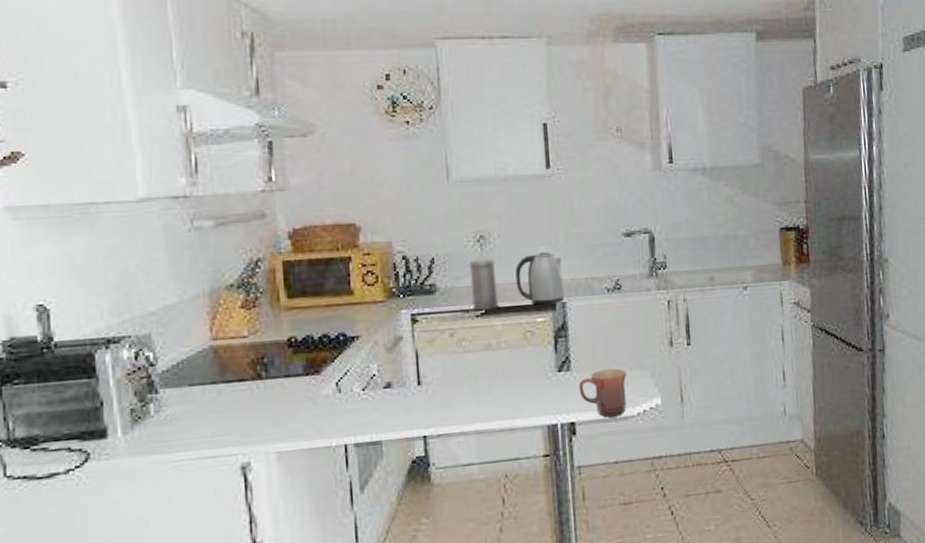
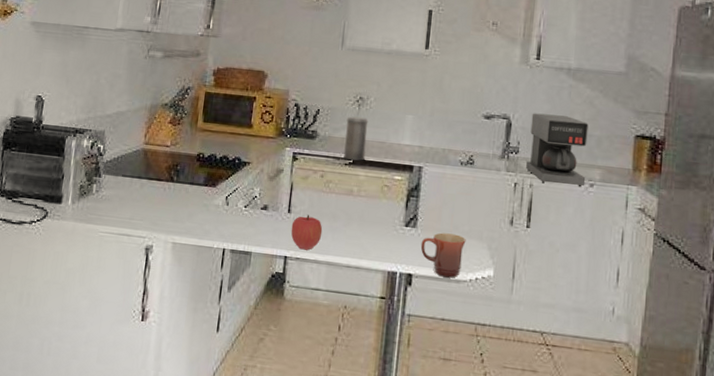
fruit: none [425,382,464,424] -> present [291,214,323,250]
kettle: present [515,252,564,305] -> none [382,119,425,167]
coffee maker: none [674,219,739,296] -> present [526,113,589,188]

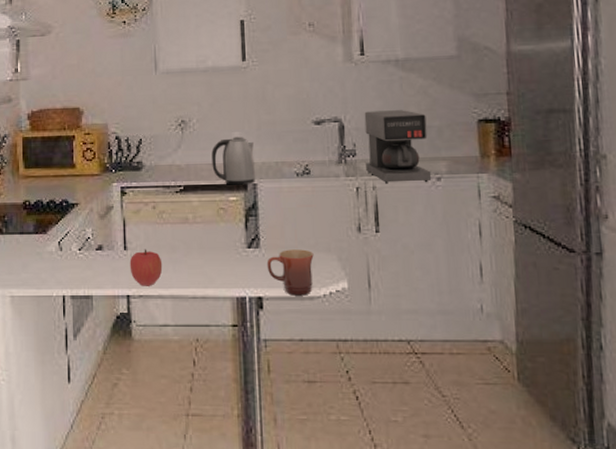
canister: present [343,116,369,161] -> none [171,141,196,188]
kettle: none [382,119,425,167] -> present [211,137,255,185]

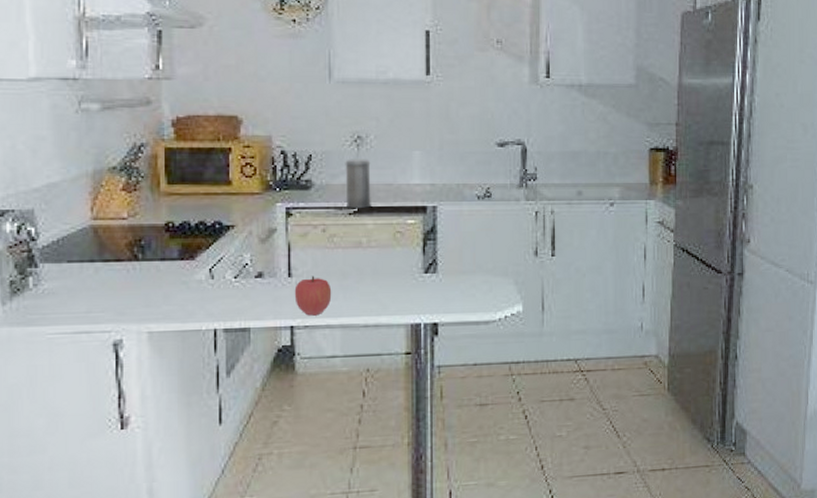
canister: none [171,141,196,188] -> present [345,159,371,209]
kettle: present [211,137,255,185] -> none [390,156,435,207]
mug: present [266,249,314,296] -> none [443,274,491,321]
coffee maker: present [364,110,432,184] -> none [546,135,606,208]

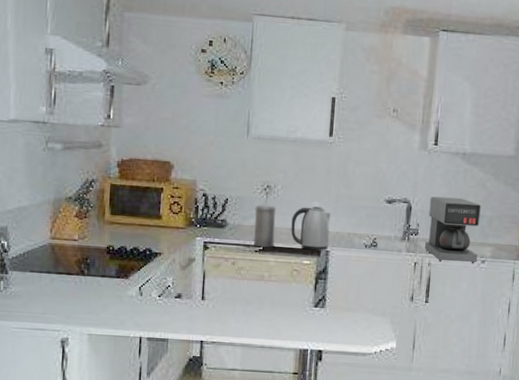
fruit: present [294,275,332,316] -> none [205,300,236,334]
kettle: none [390,156,435,207] -> present [291,206,331,251]
coffee maker: none [546,135,606,208] -> present [425,196,481,264]

